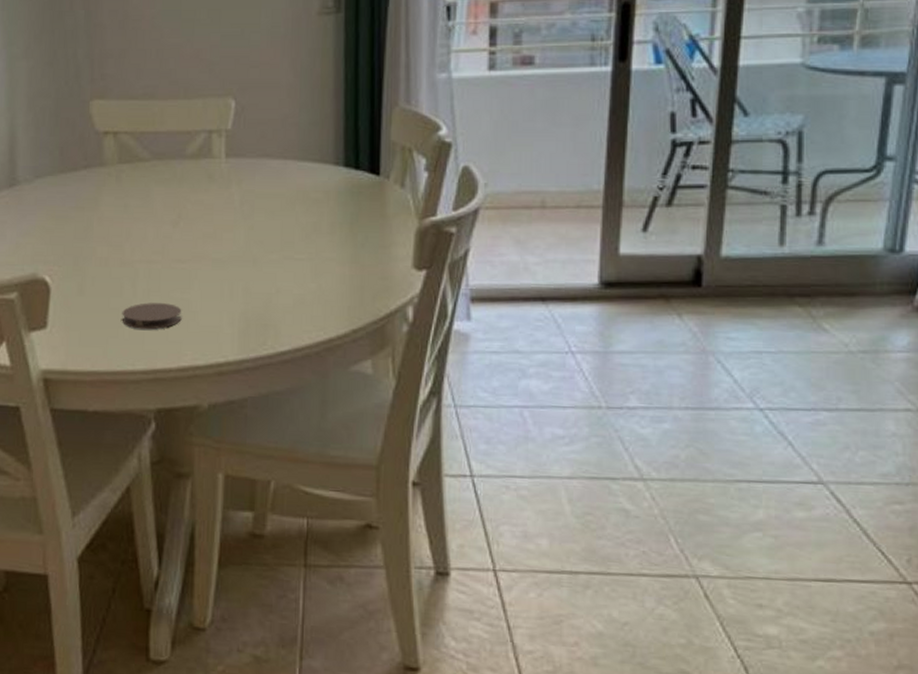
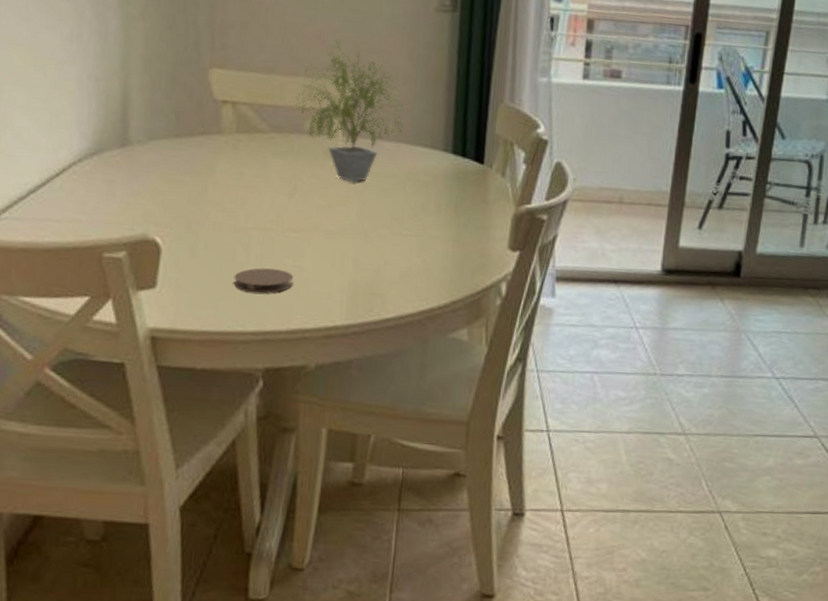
potted plant: none [174,57,290,206] -> present [294,40,405,182]

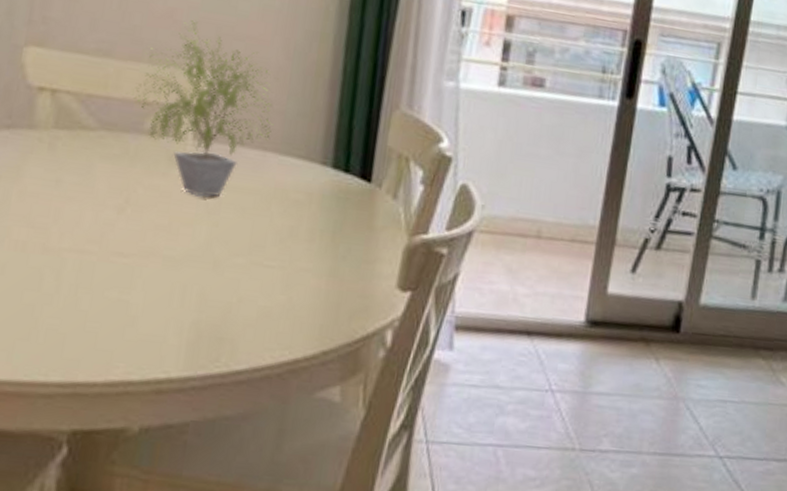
coaster: present [234,268,294,294] -> none [37,300,118,334]

